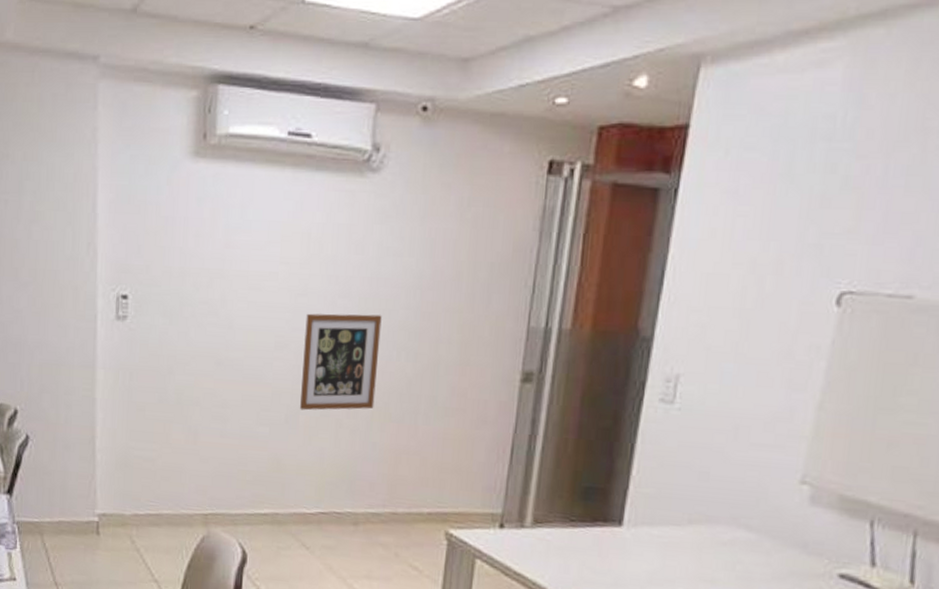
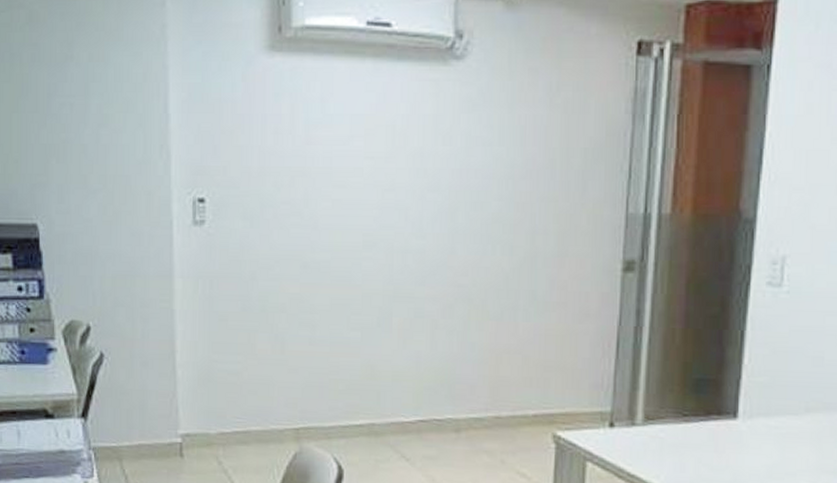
wall art: present [300,313,382,411] -> none [393,207,474,312]

